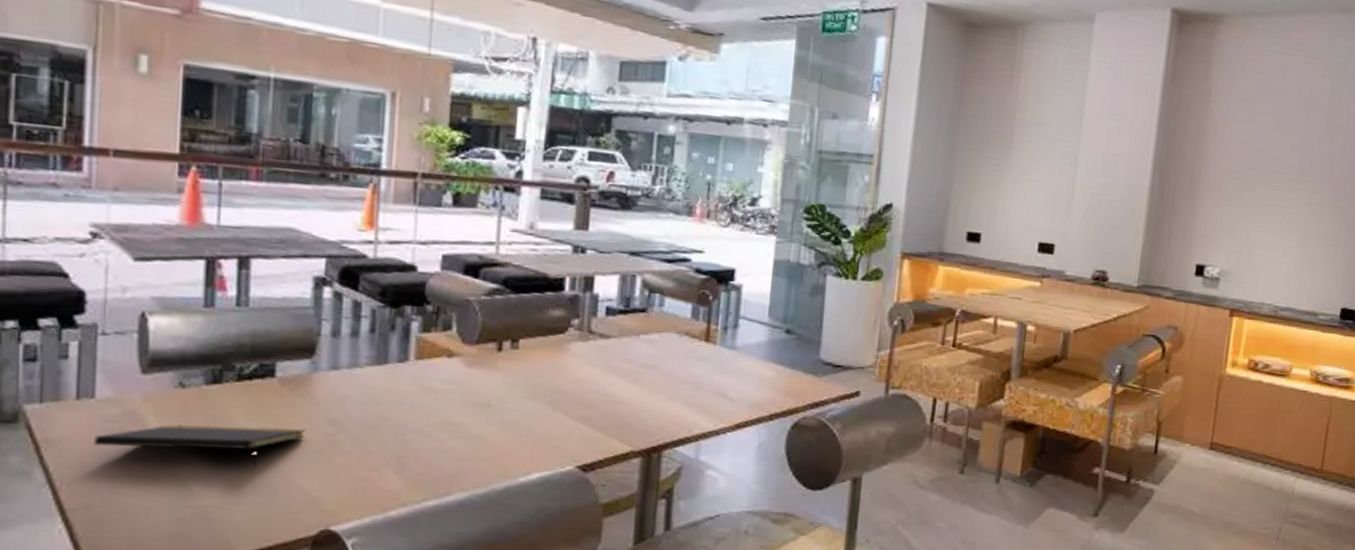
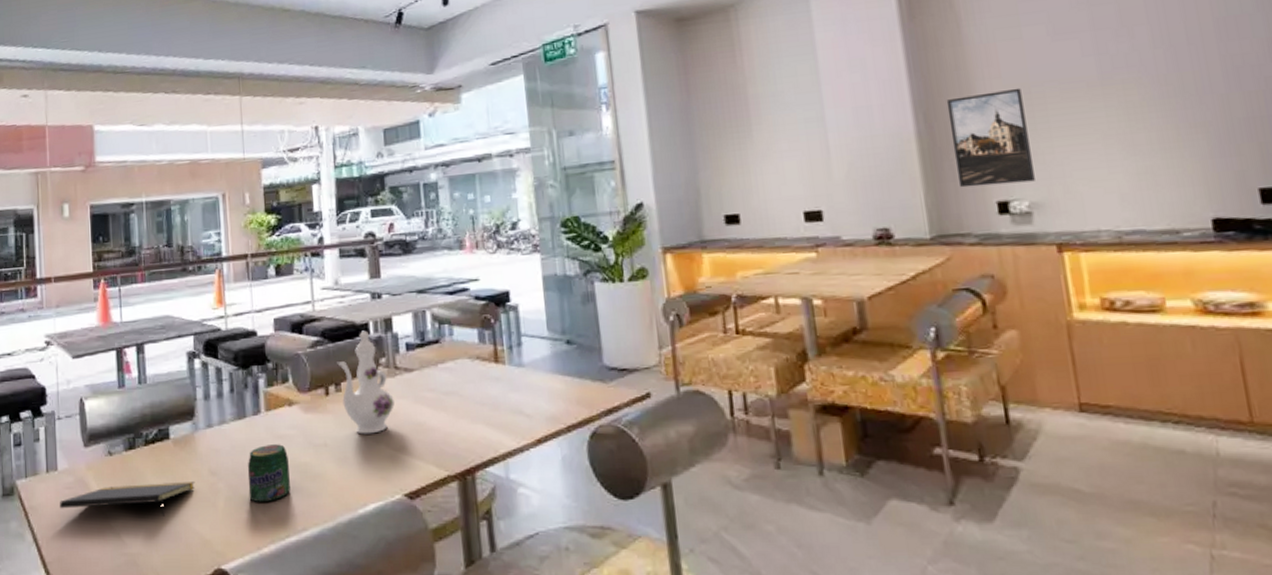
jar: none [379,397,439,462] -> present [247,444,290,503]
ewer: none [518,285,582,399] -> present [337,330,394,434]
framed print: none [1171,164,1240,252] -> present [946,88,1035,188]

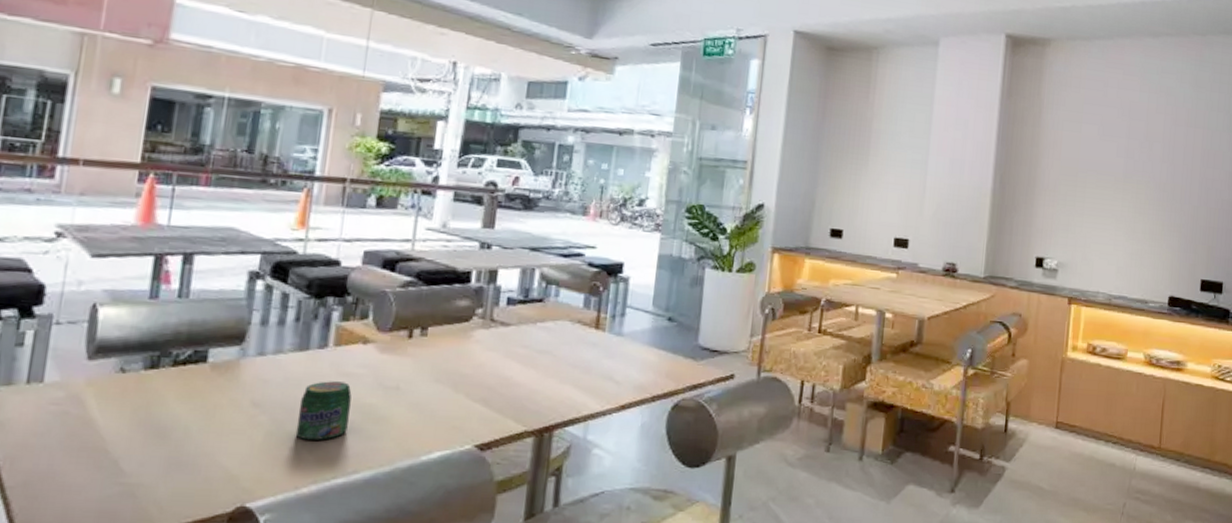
notepad: present [60,482,195,517] -> none [38,407,231,446]
ewer: present [337,330,394,434] -> none [426,278,484,383]
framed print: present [946,88,1035,188] -> none [1013,168,1071,246]

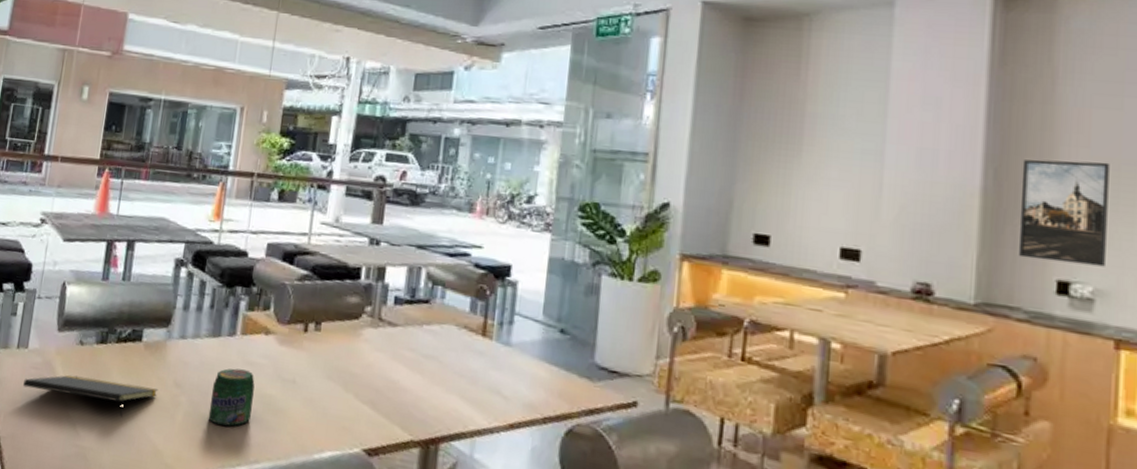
notepad: none [38,407,231,446] -> present [23,374,159,417]
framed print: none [1013,168,1071,246] -> present [1017,159,1110,267]

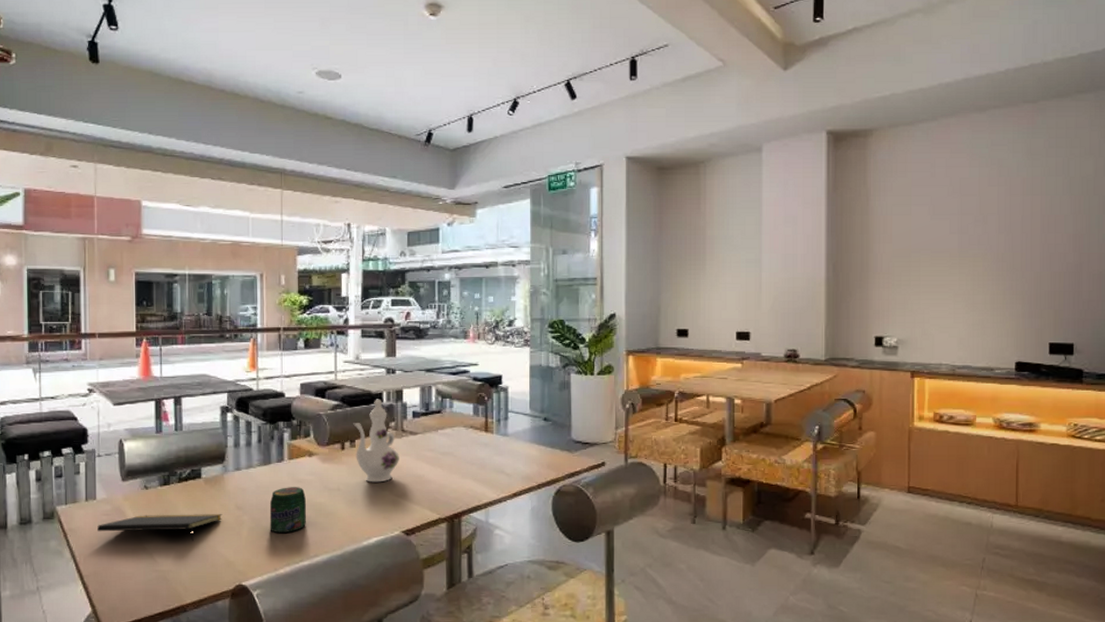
ewer: none [319,274,372,381] -> present [353,399,399,483]
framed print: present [1017,159,1110,267] -> none [850,252,904,324]

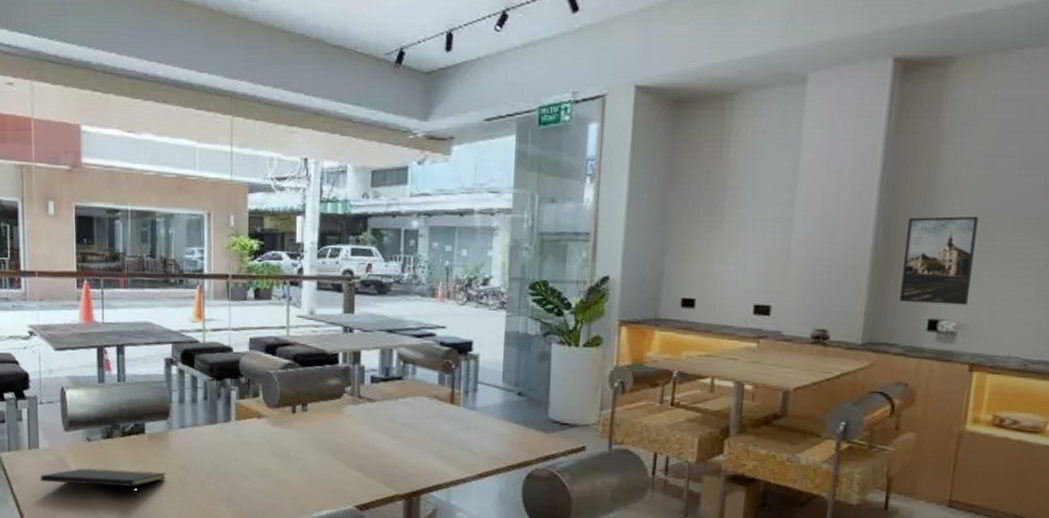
jar: present [269,487,307,534] -> none [215,449,255,498]
ewer: present [353,399,399,483] -> none [306,359,355,452]
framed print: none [850,252,904,324] -> present [898,216,978,305]

